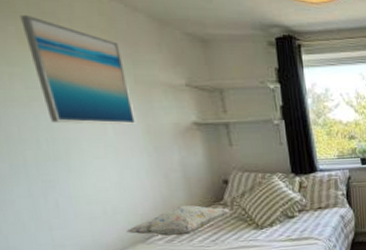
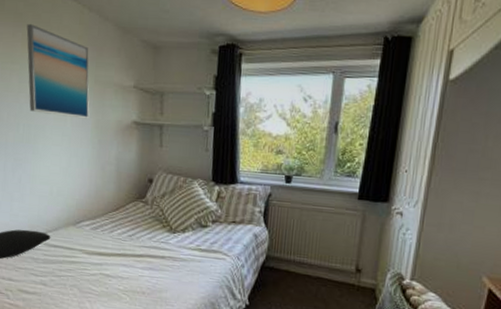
decorative pillow: present [126,205,229,237] -> none [63,196,149,226]

